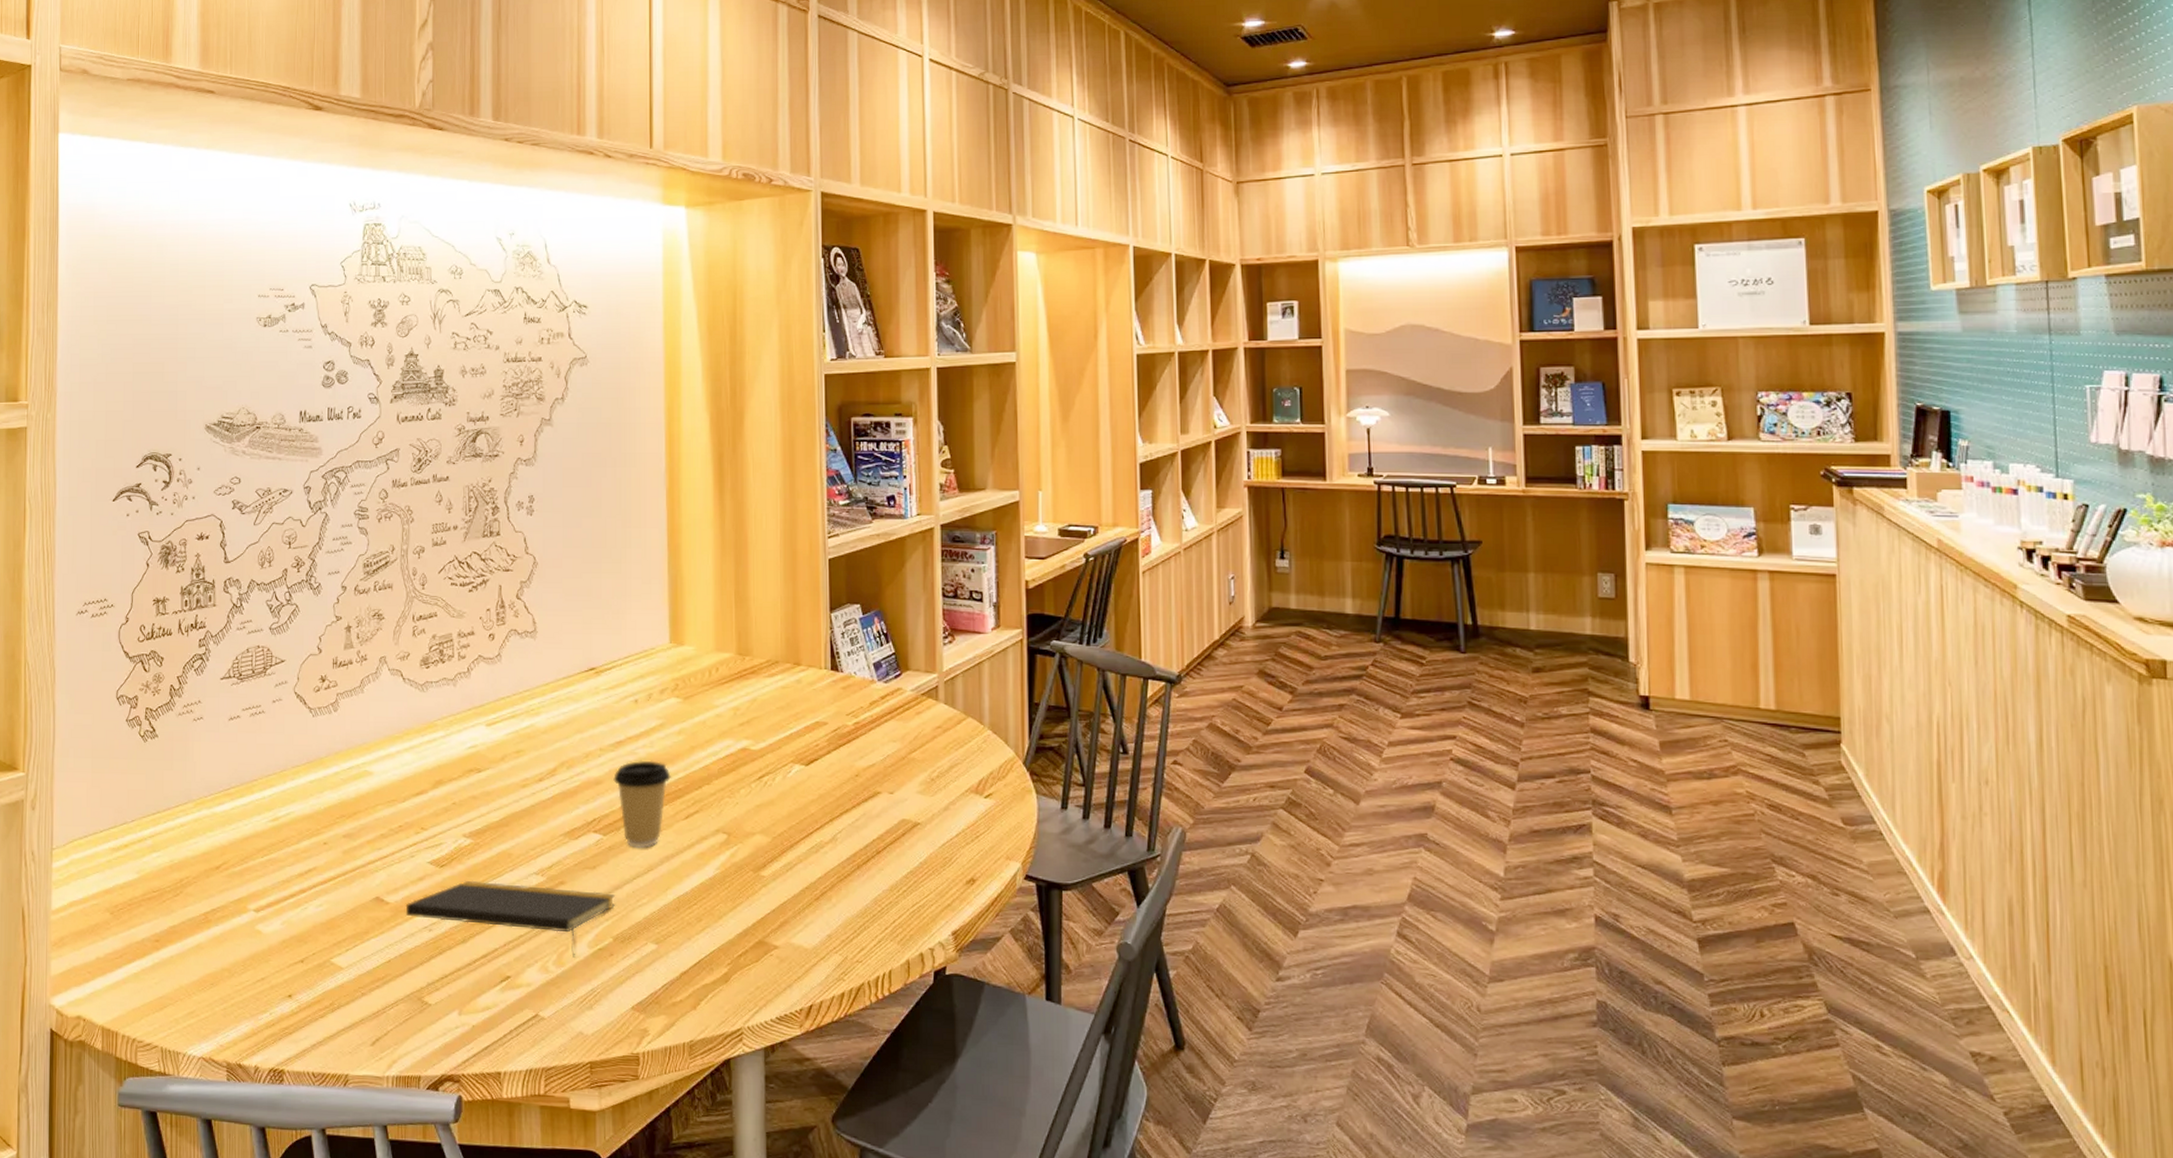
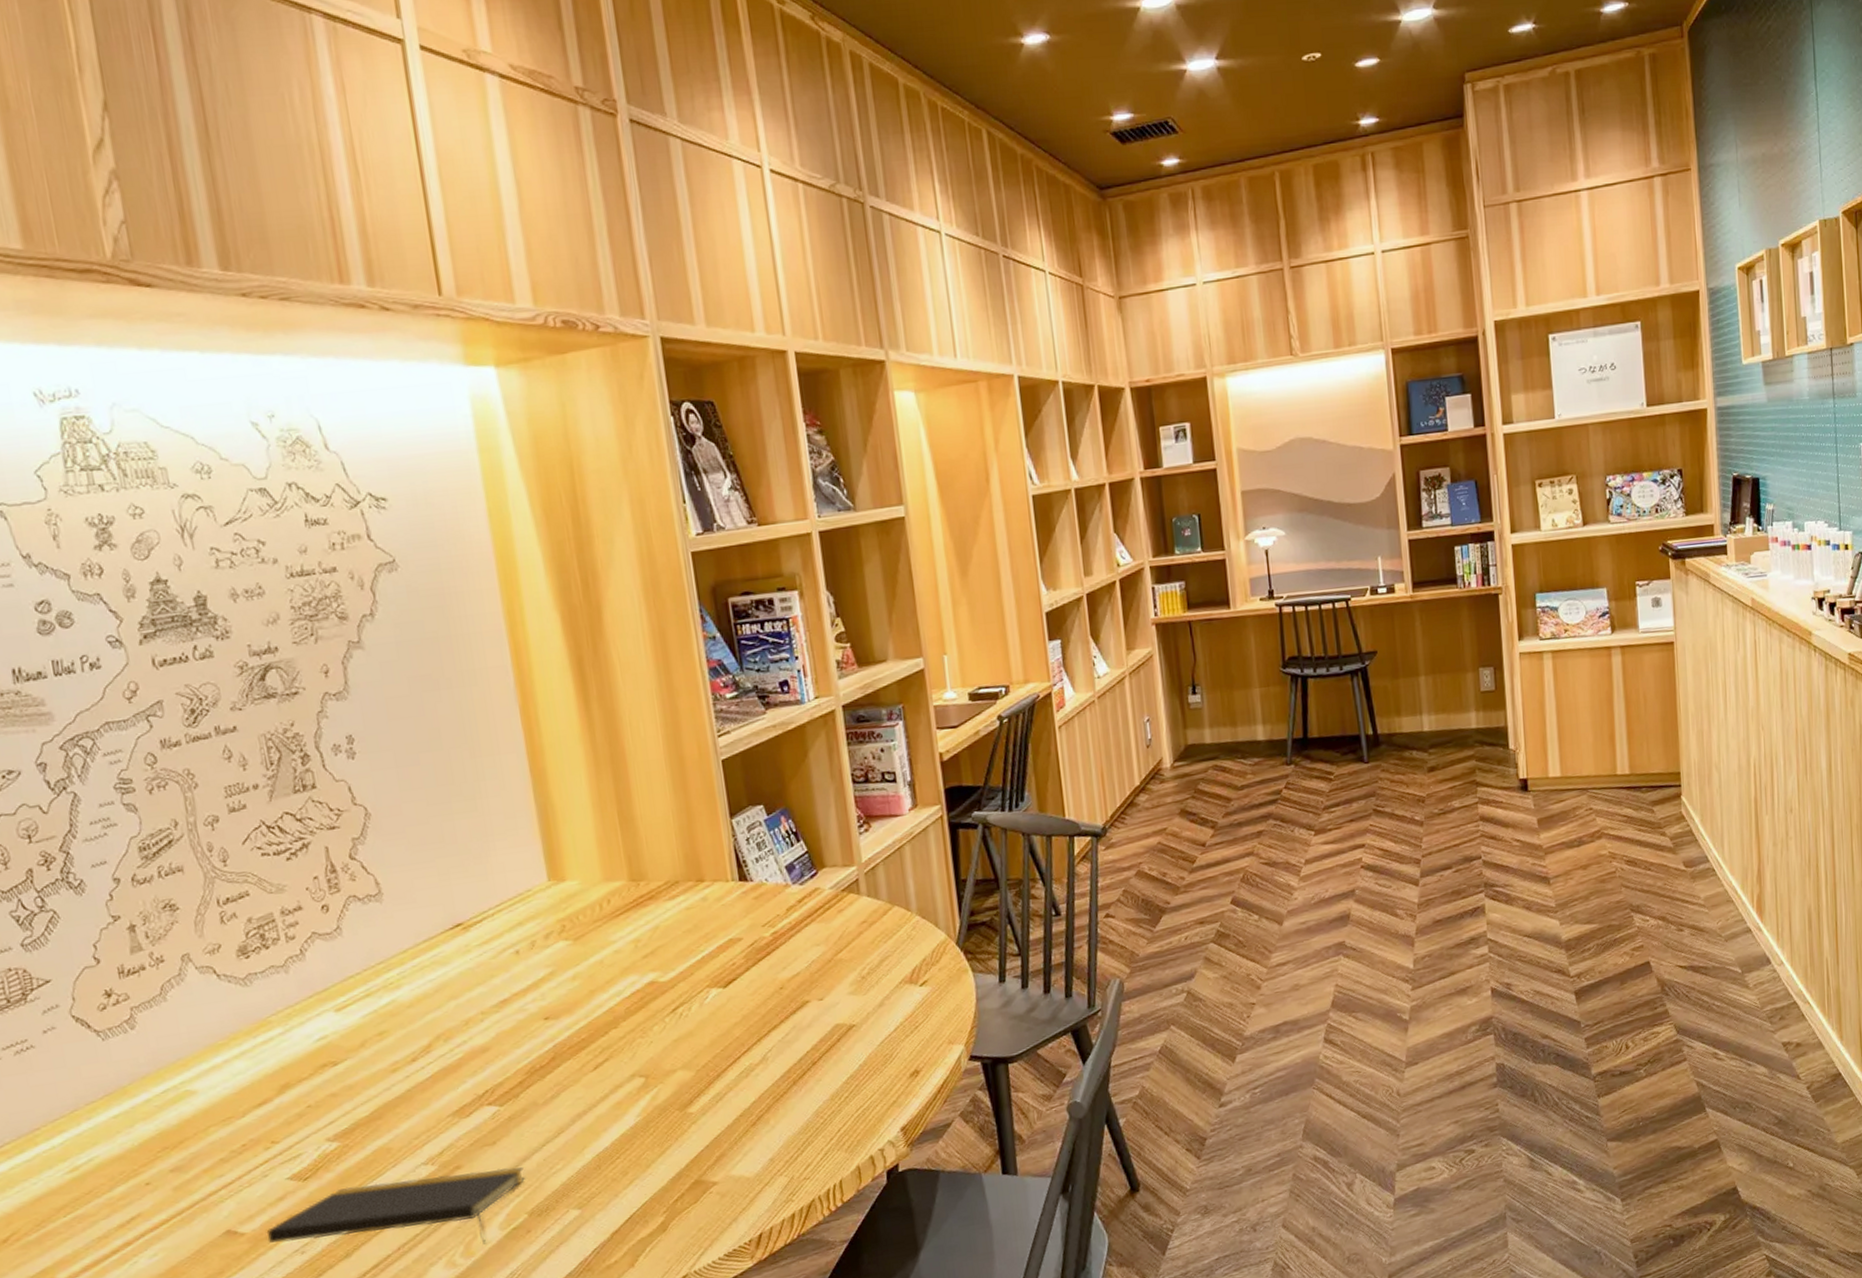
coffee cup: present [613,760,671,848] -> none [502,1014,571,1112]

